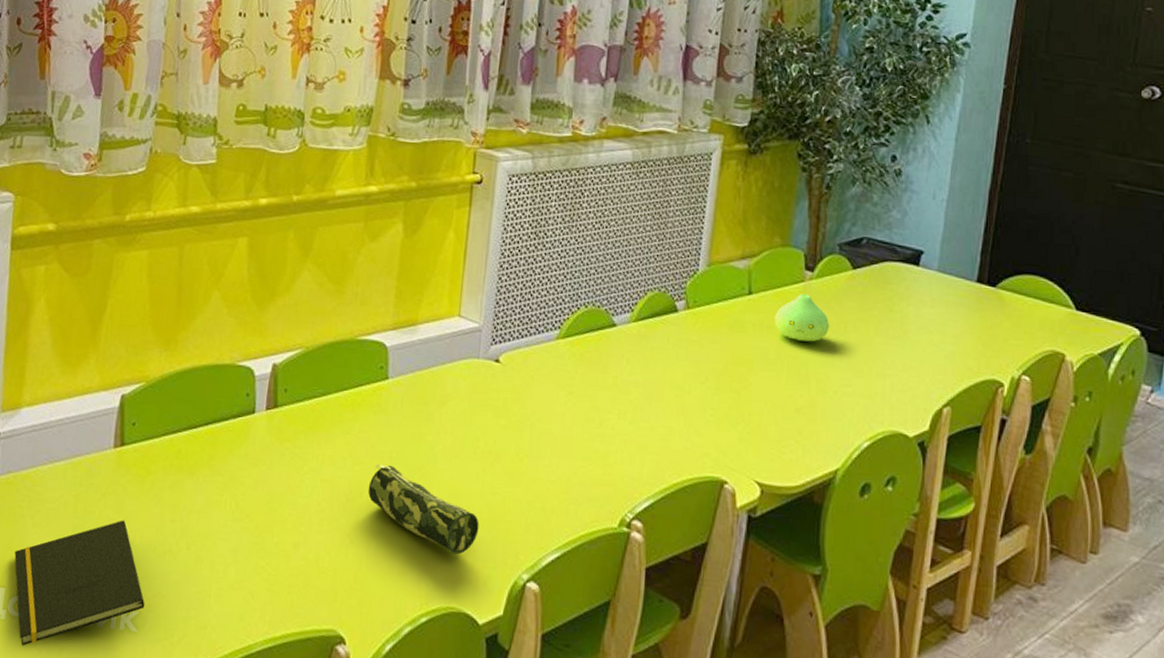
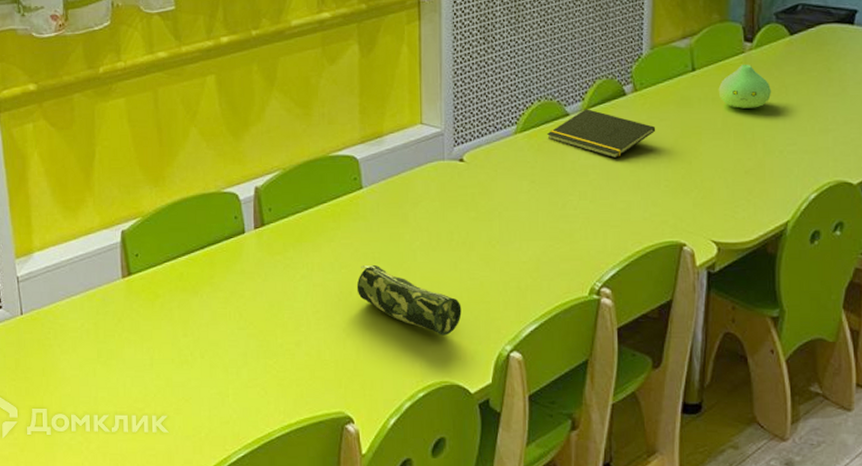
notepad: present [14,520,145,646] -> none [50,339,172,455]
notepad: none [591,321,706,379] -> present [547,109,656,159]

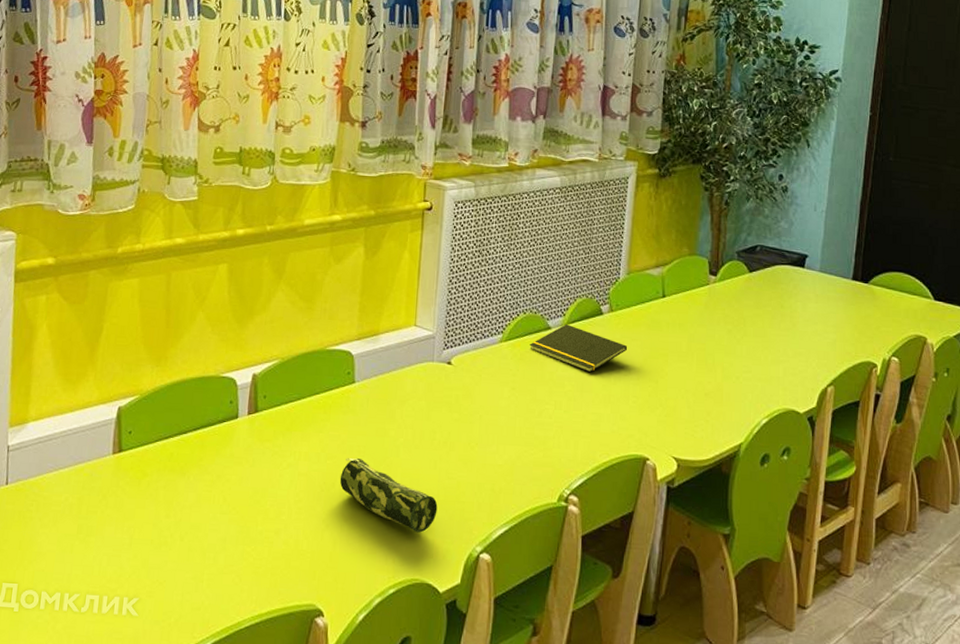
plush toy: present [718,65,772,109] -> none [684,296,732,336]

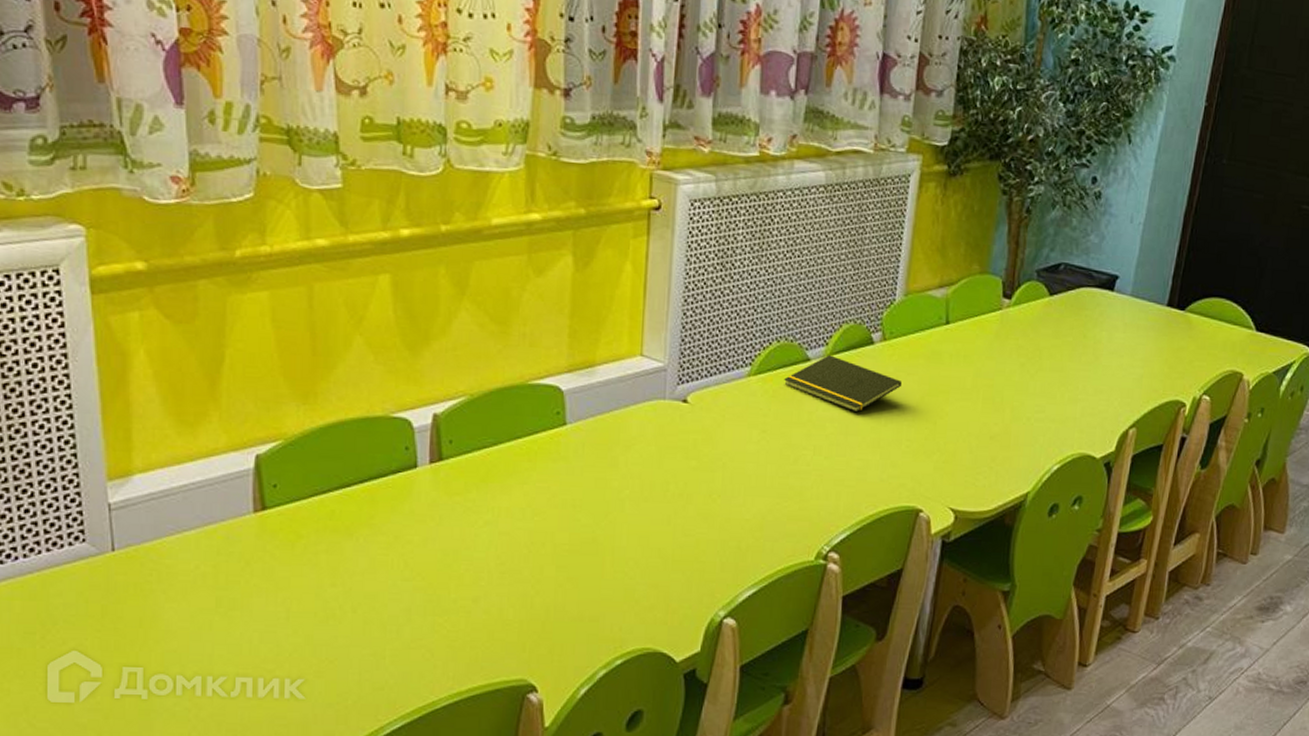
pencil case: present [339,458,438,533] -> none [551,514,673,597]

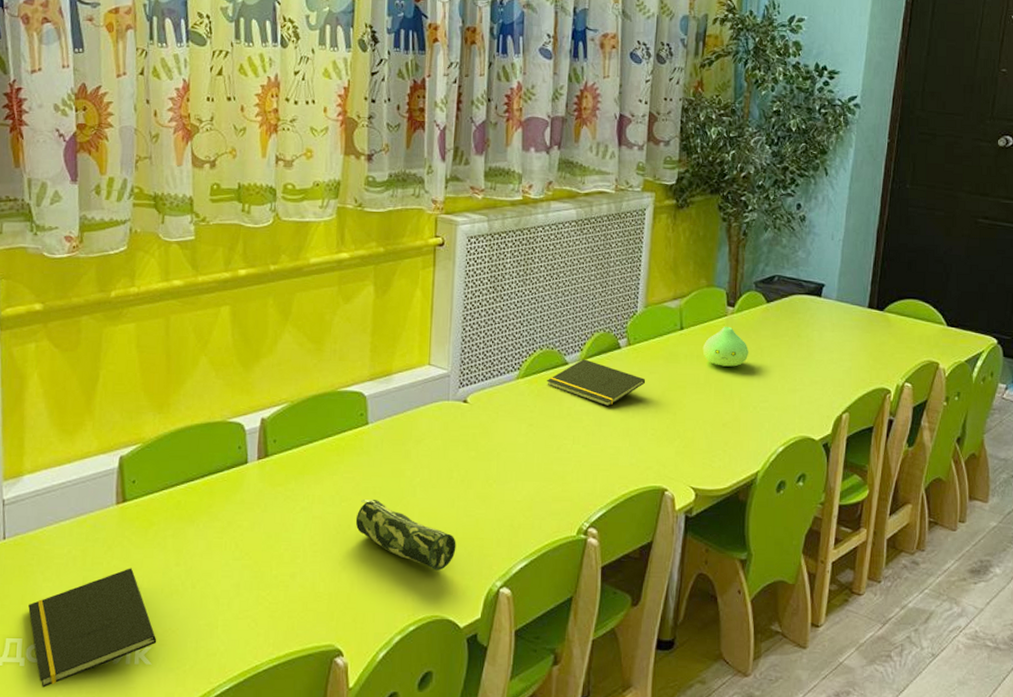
notepad: none [149,587,311,724] -> present [28,568,157,688]
pencil case: none [551,514,673,597] -> present [355,499,456,571]
plush toy: none [971,322,1026,370] -> present [702,327,749,367]

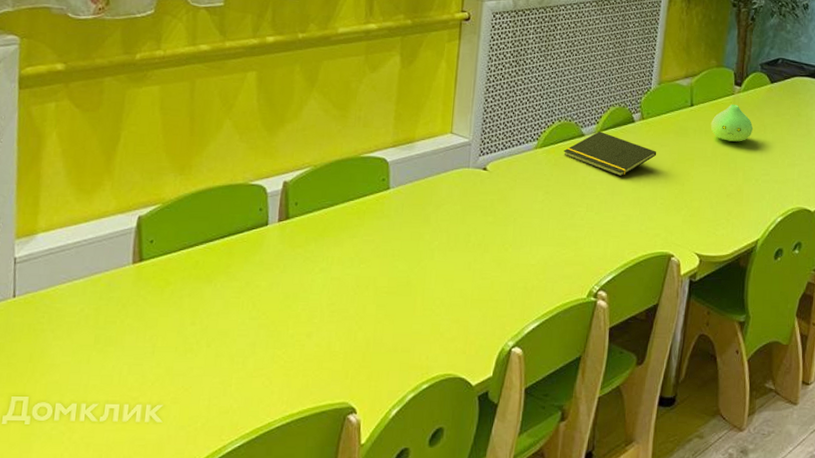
notepad: present [28,568,157,688] -> none [36,326,169,446]
pencil case: present [355,499,456,571] -> none [373,262,472,331]

